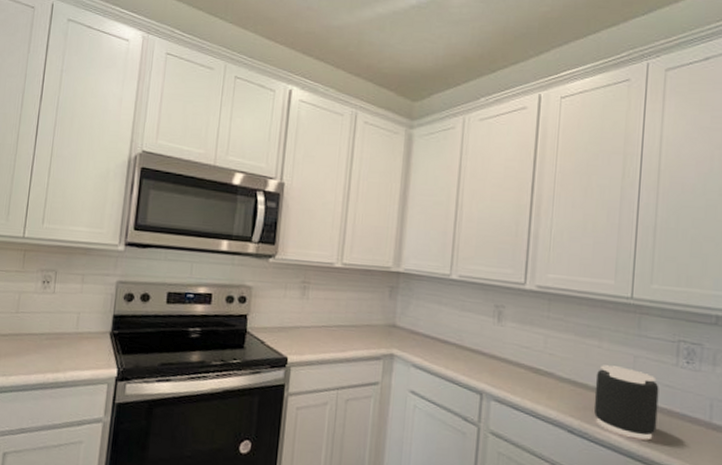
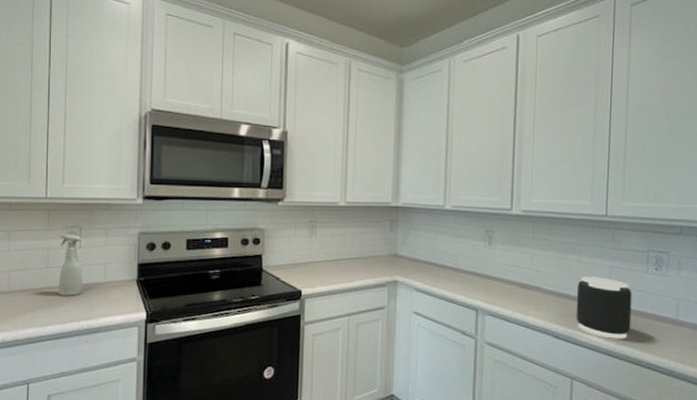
spray bottle: none [26,277,57,346] -> present [59,234,83,296]

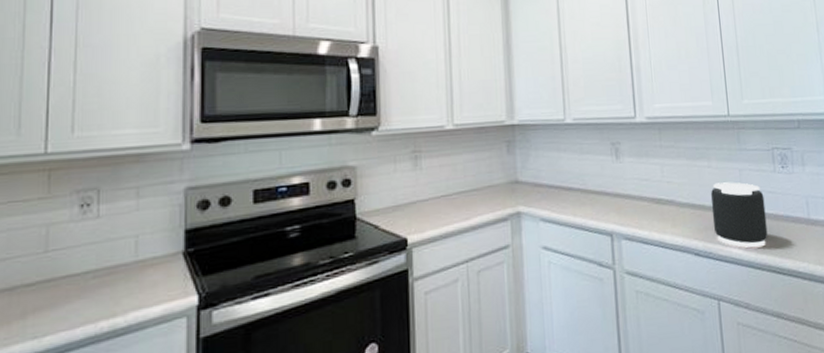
spray bottle: present [59,234,83,296] -> none [64,200,103,289]

